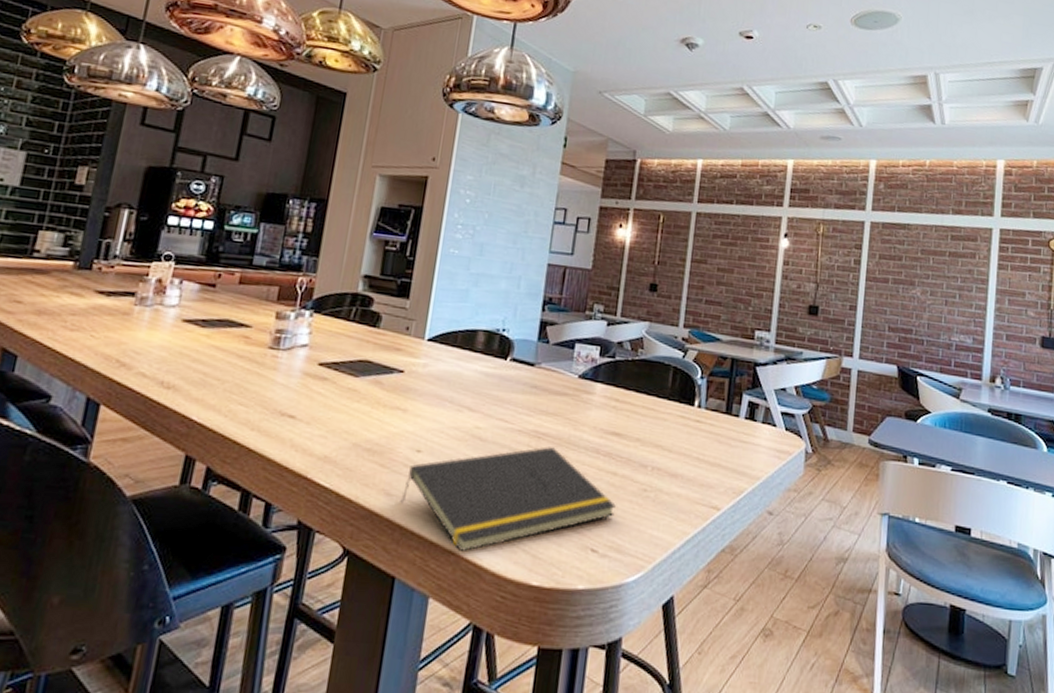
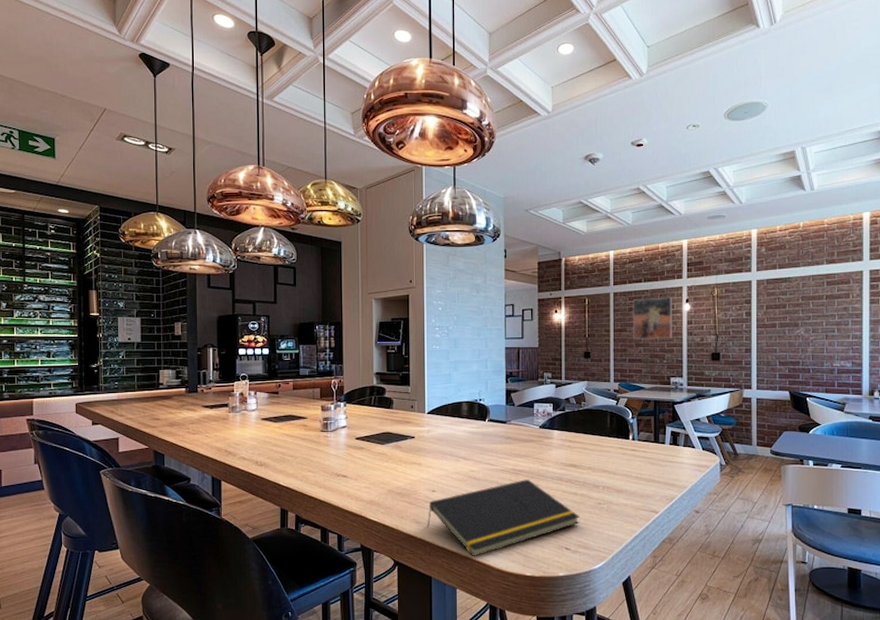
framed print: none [714,224,768,280] -> present [633,297,672,339]

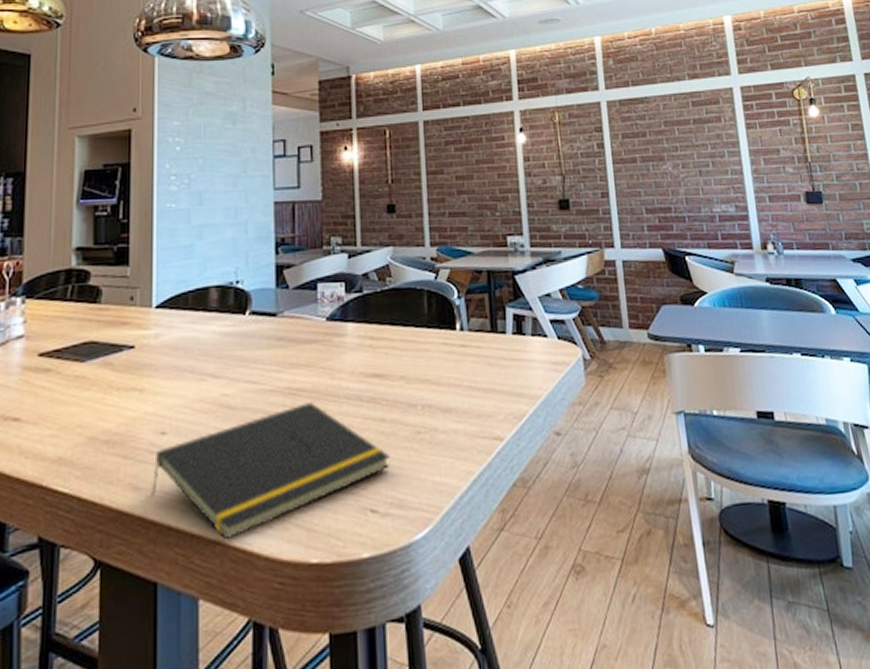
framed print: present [633,297,672,339] -> none [449,125,505,185]

